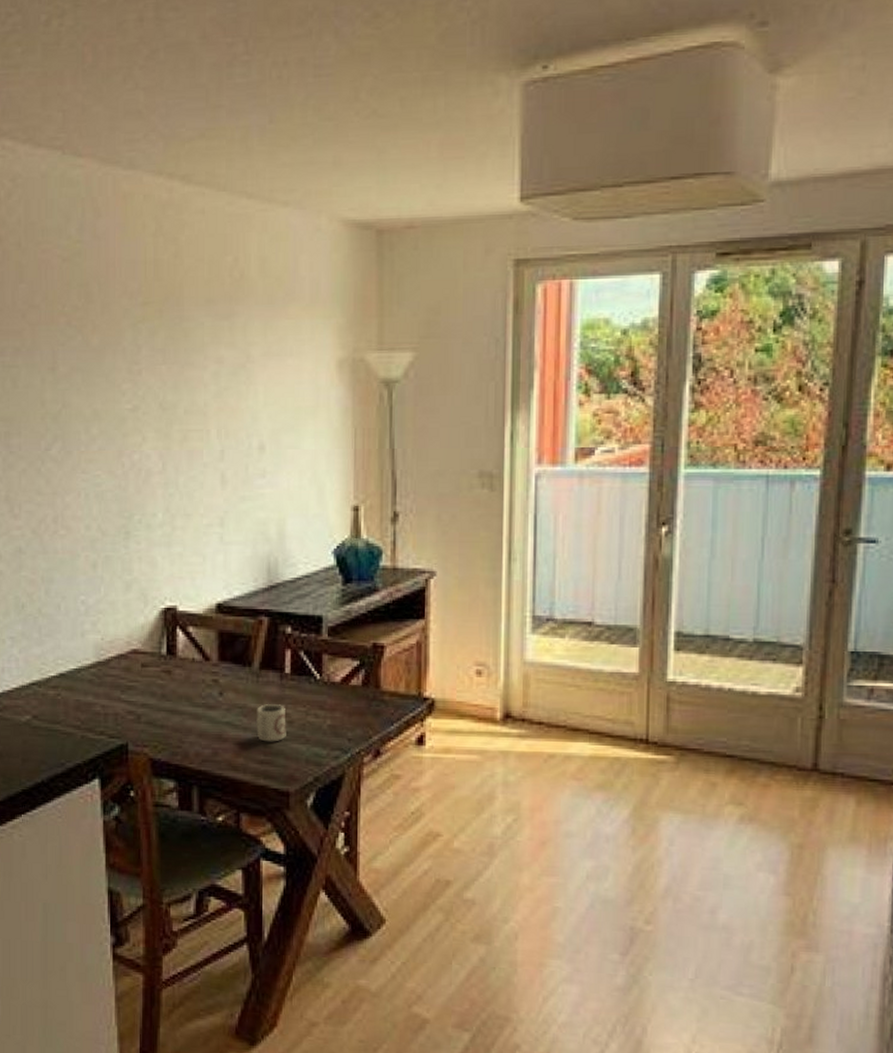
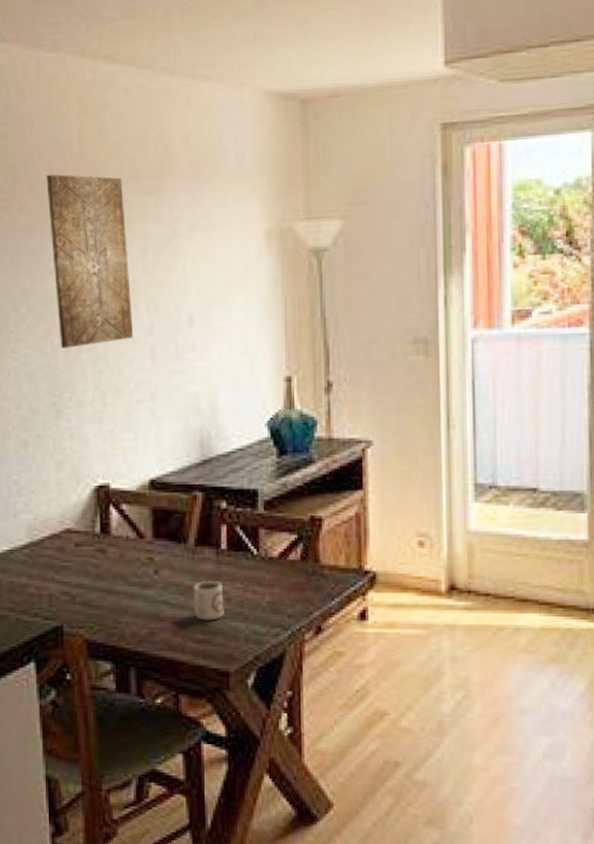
wall art: none [120,294,205,471] -> present [46,174,134,348]

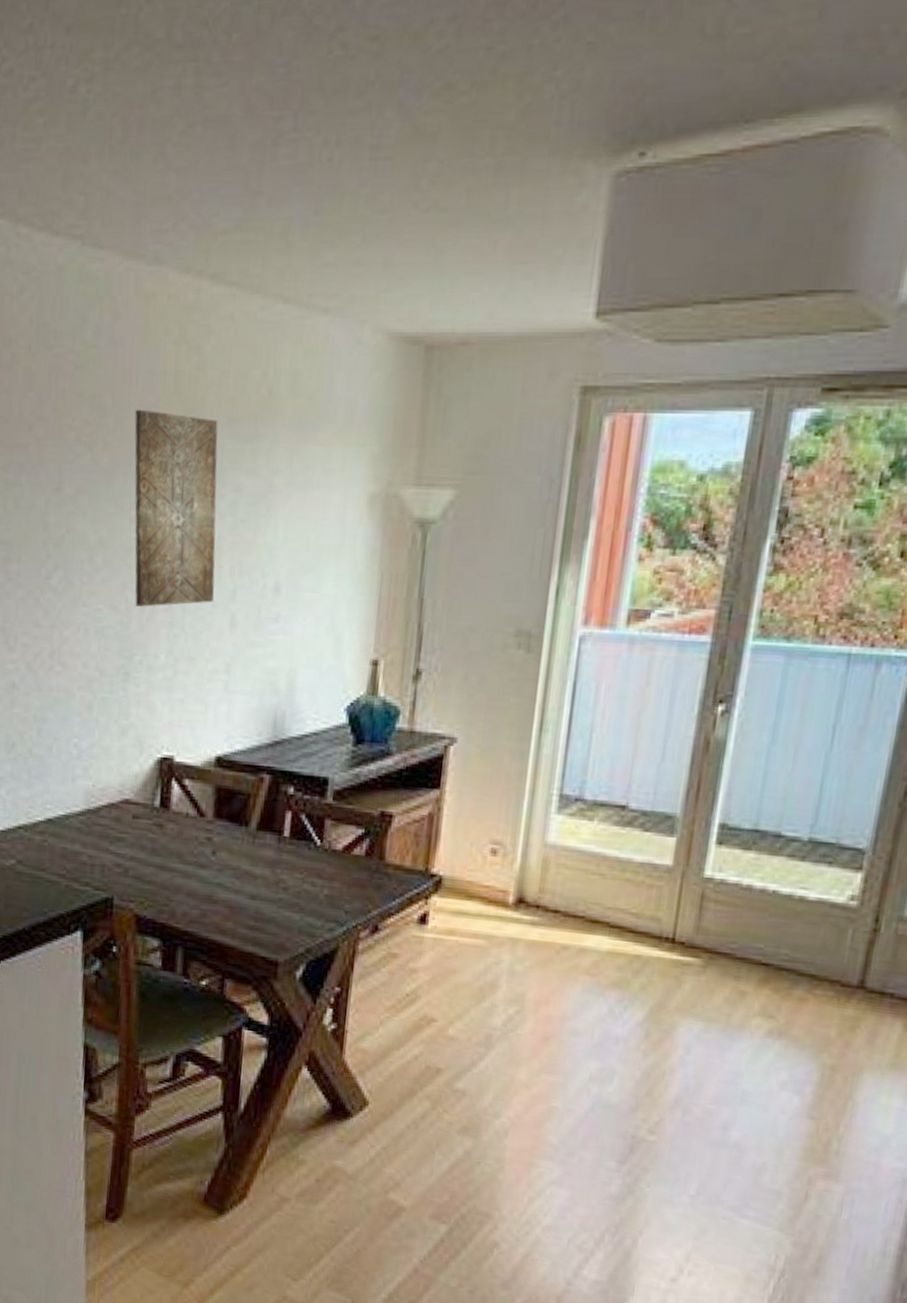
cup: present [193,581,224,621] -> none [248,867,281,908]

